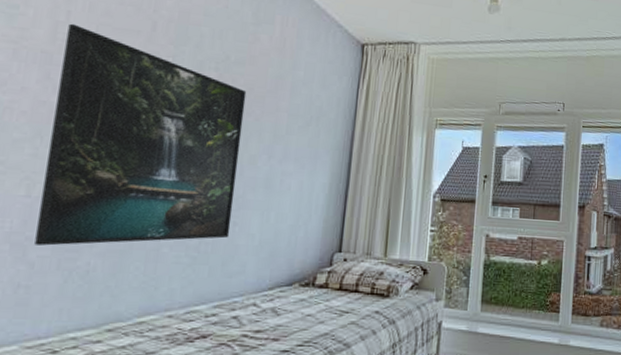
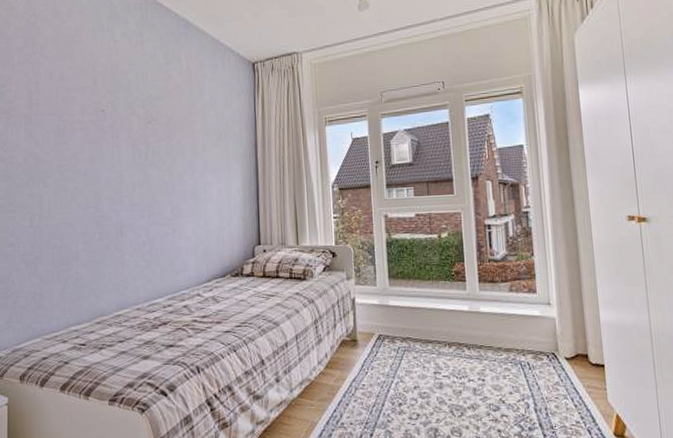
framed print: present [34,23,247,246] -> none [38,91,172,262]

